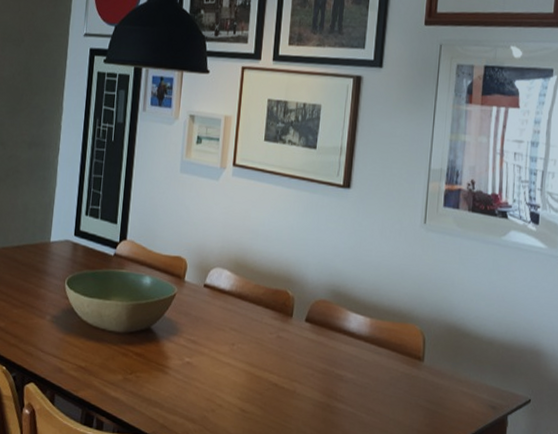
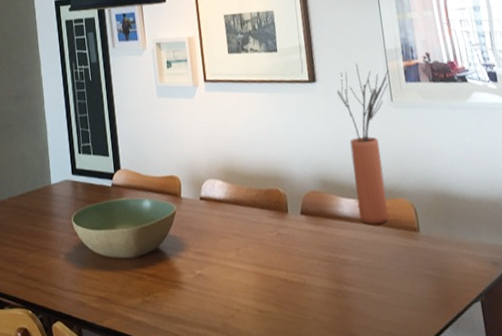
vase: none [365,177,428,346] -> present [337,63,389,224]

